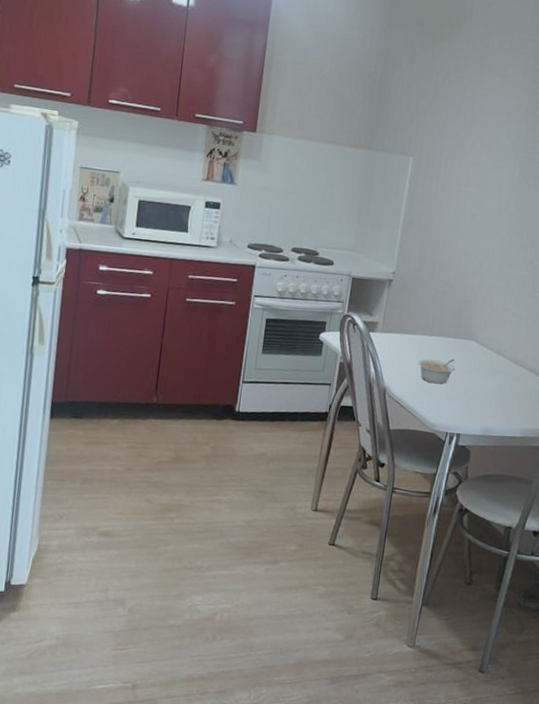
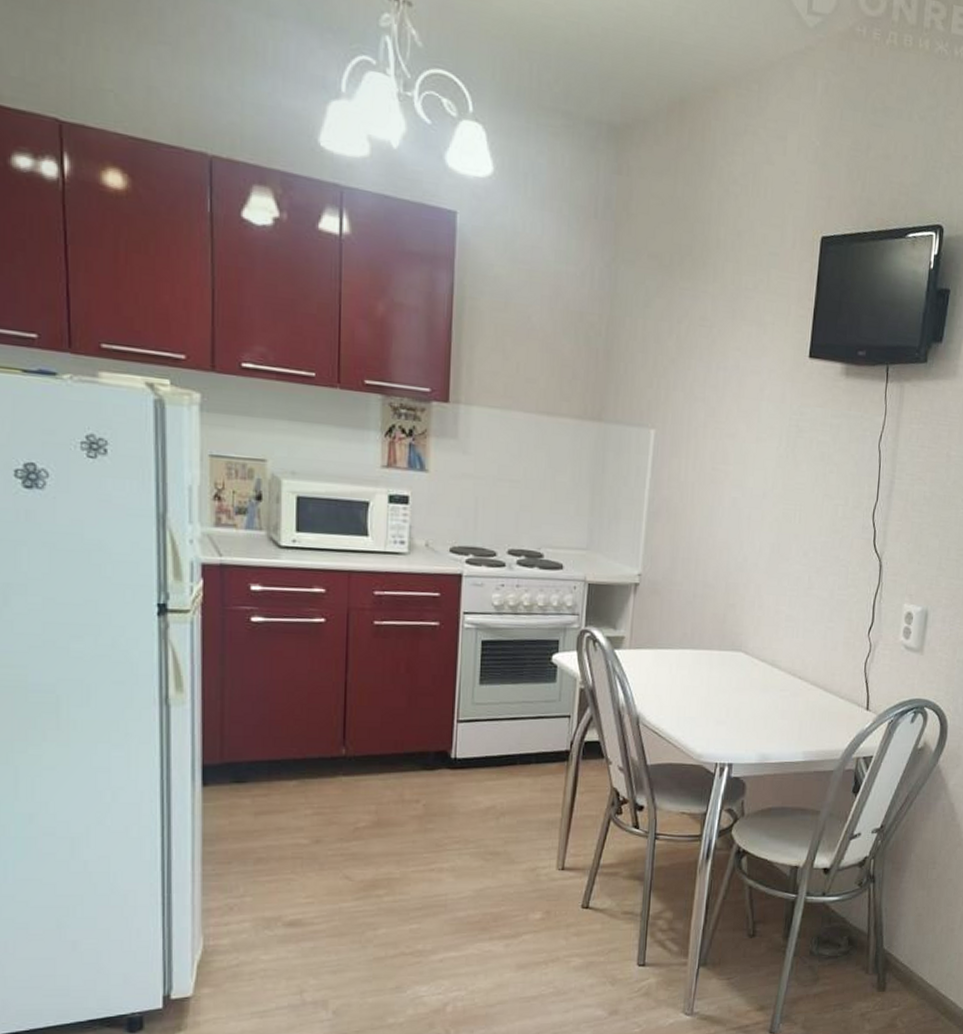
legume: present [418,358,456,384] -> none [677,675,723,707]

